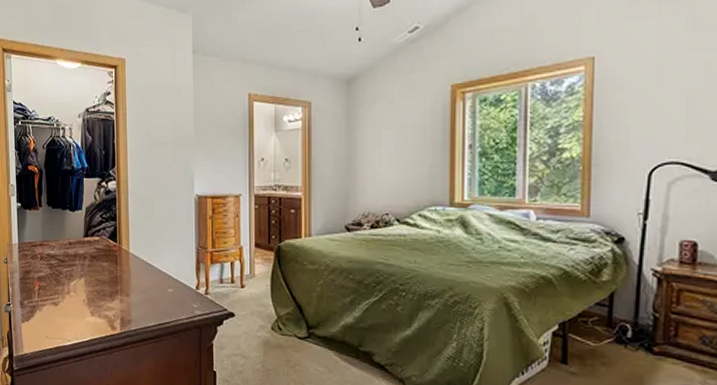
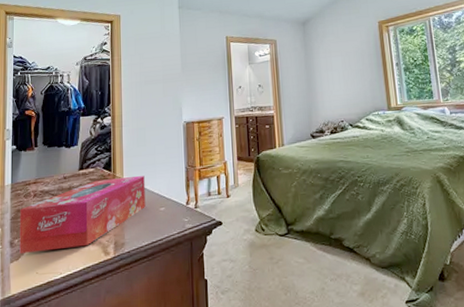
tissue box: none [28,250,153,318] -> present [19,176,146,253]

